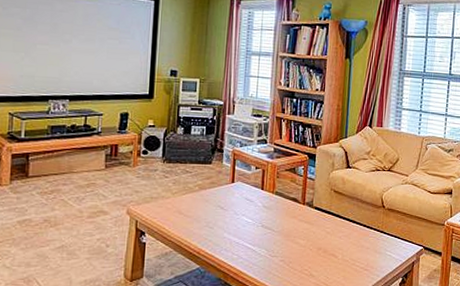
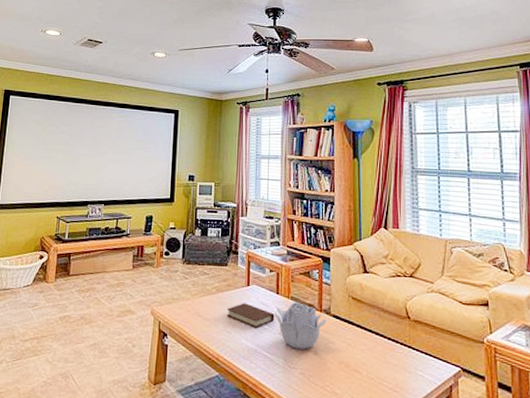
book: none [209,199,259,223] -> present [226,303,275,329]
decorative bowl: none [257,197,309,239] -> present [274,302,327,349]

